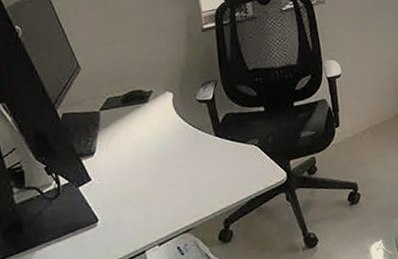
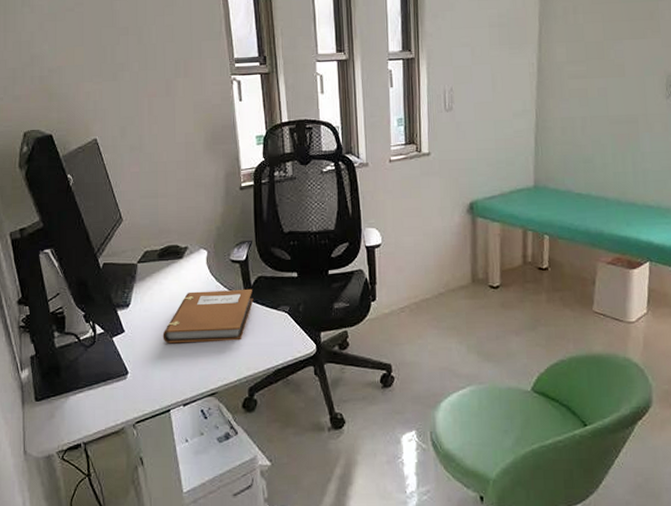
notebook: none [132,126,223,187] -> present [162,288,254,344]

